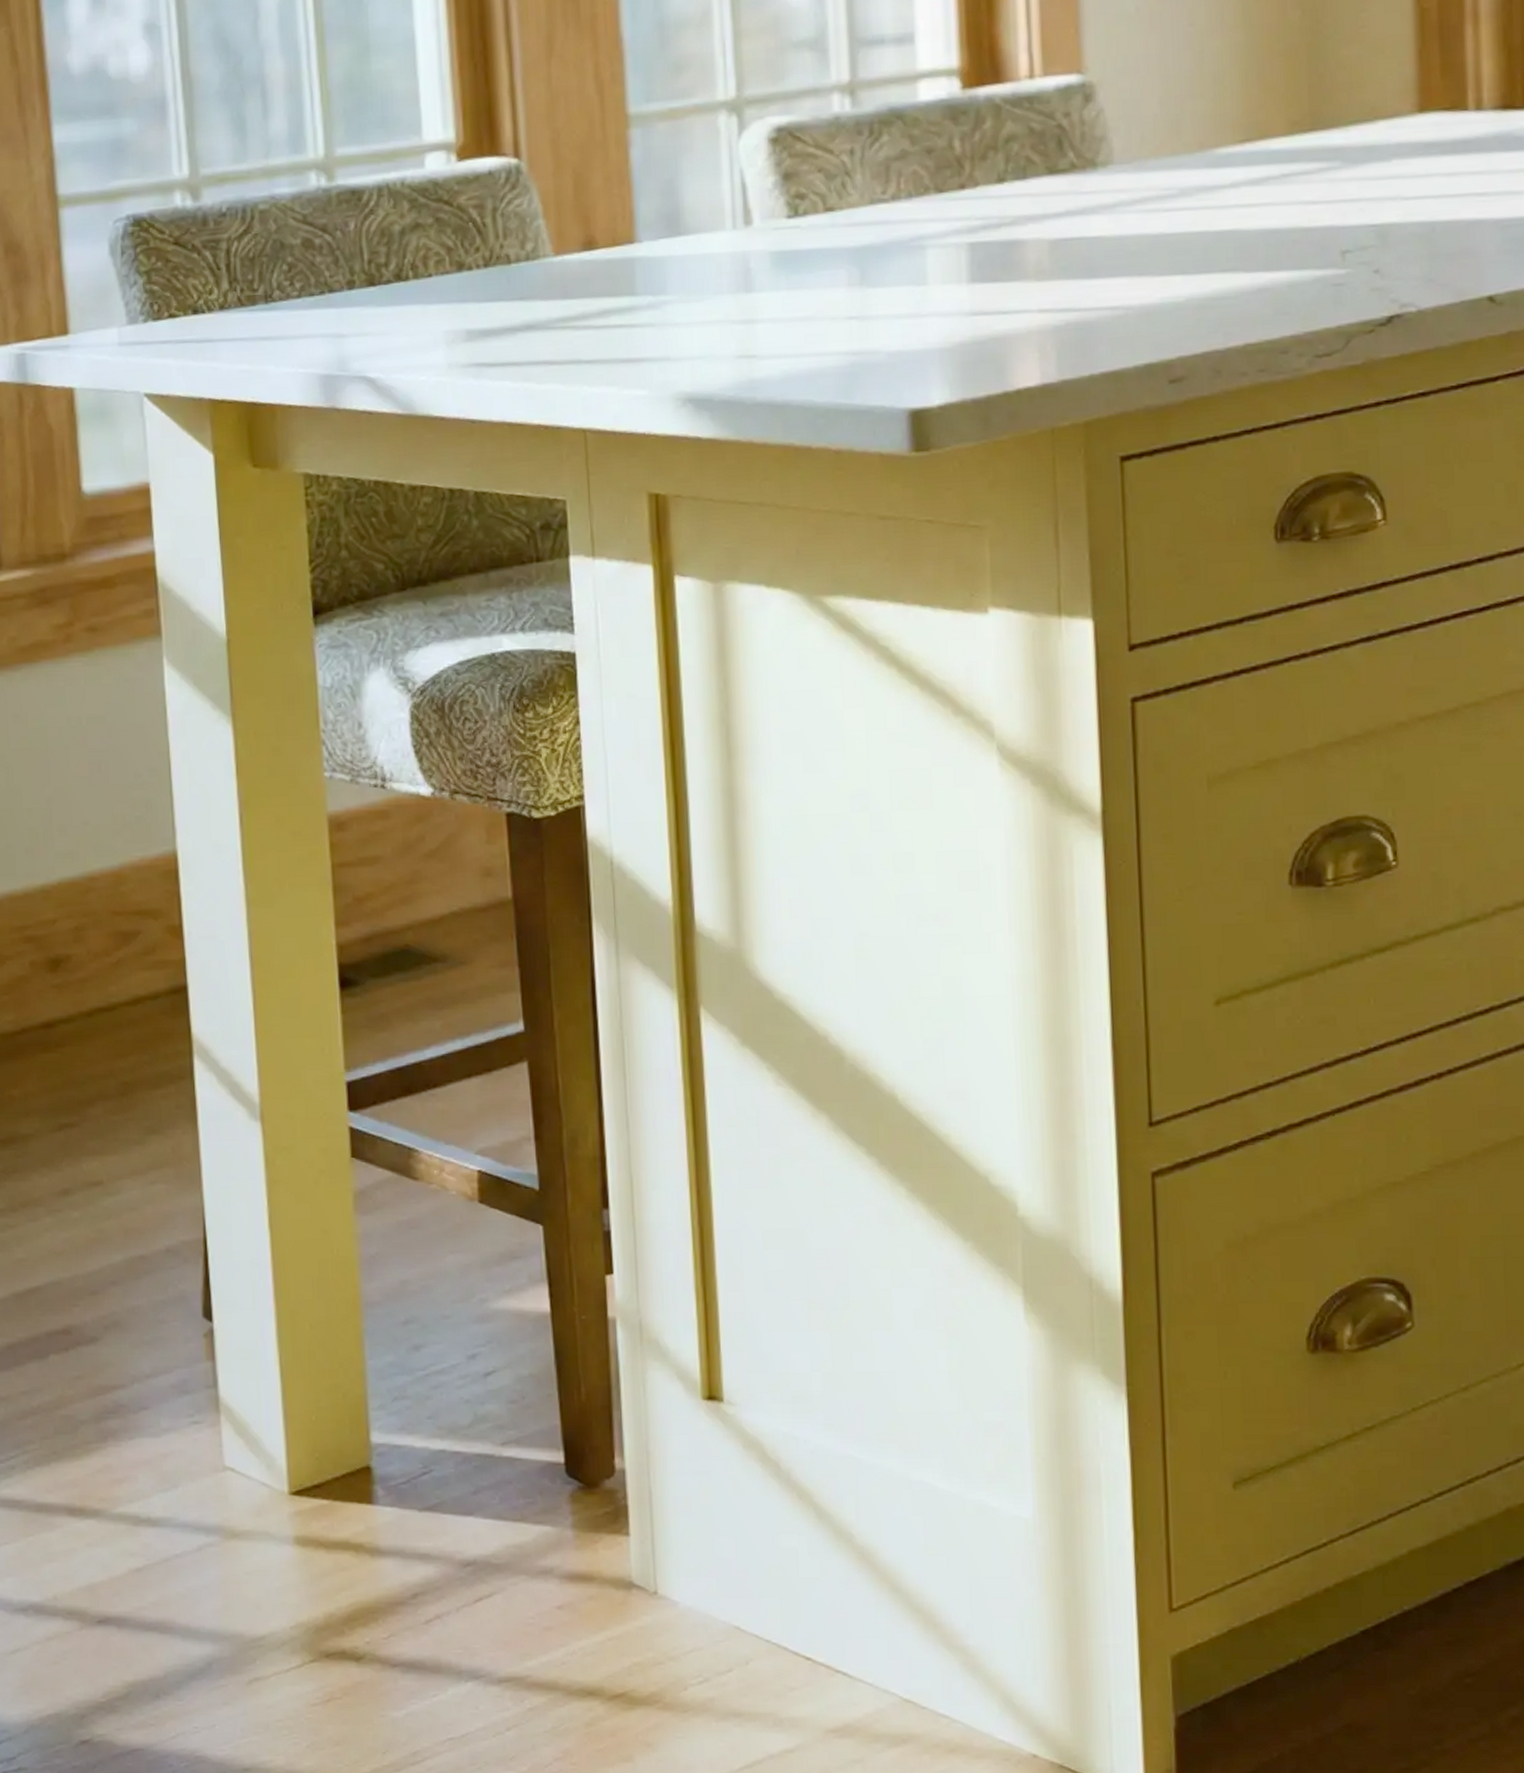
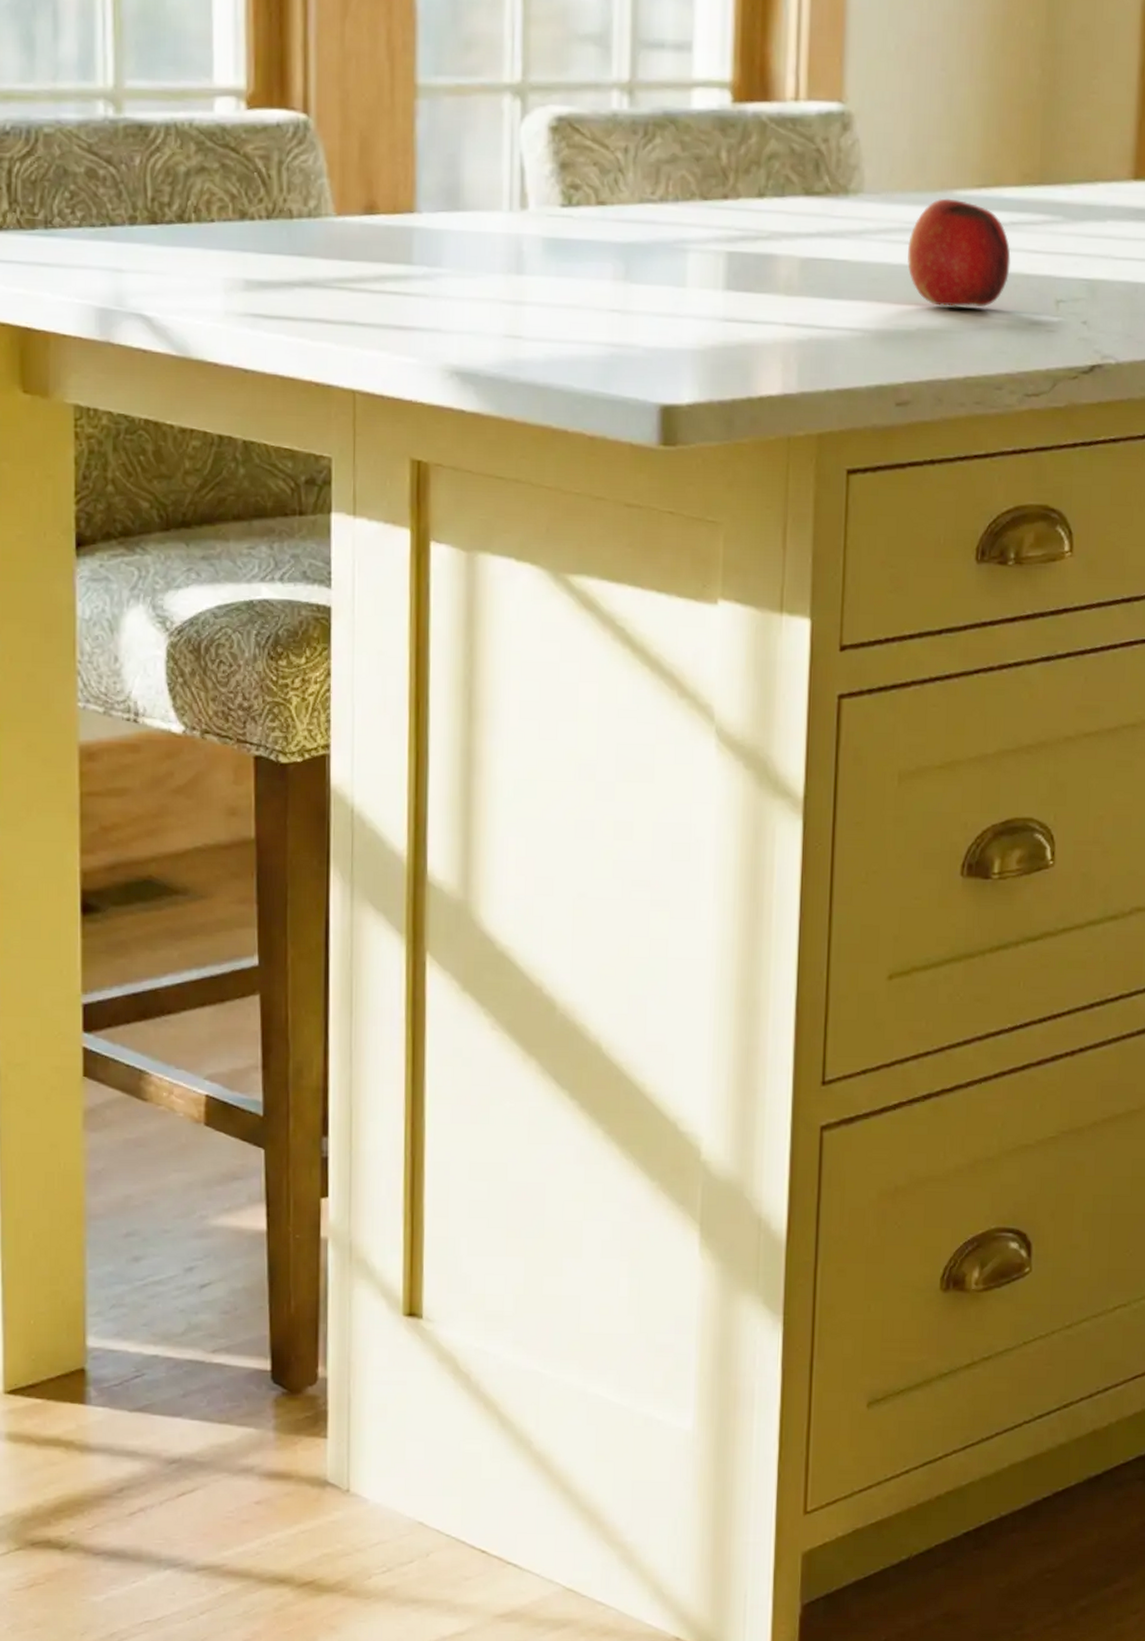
fruit: none [1168,158,1286,273] -> present [907,198,1011,308]

